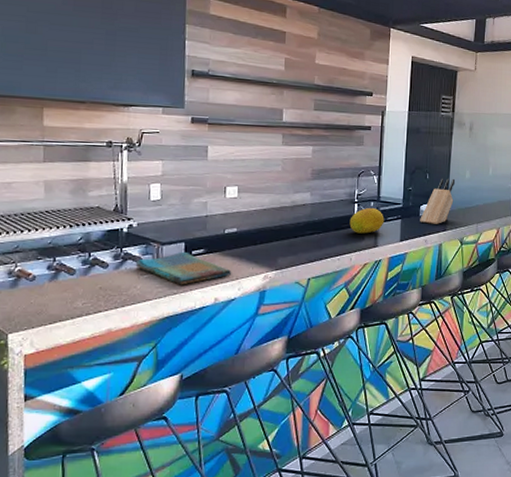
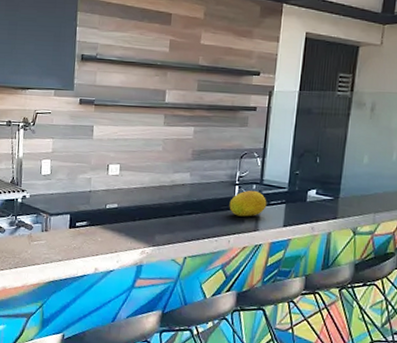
dish towel: present [135,251,232,285] -> none [27,222,112,254]
knife block: present [420,178,456,224] -> none [306,162,351,212]

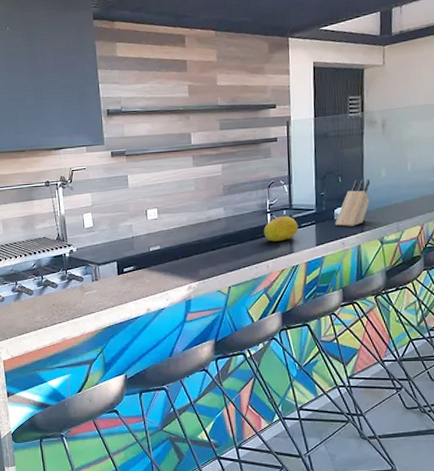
knife block: none [306,162,351,212] -> present [335,179,371,227]

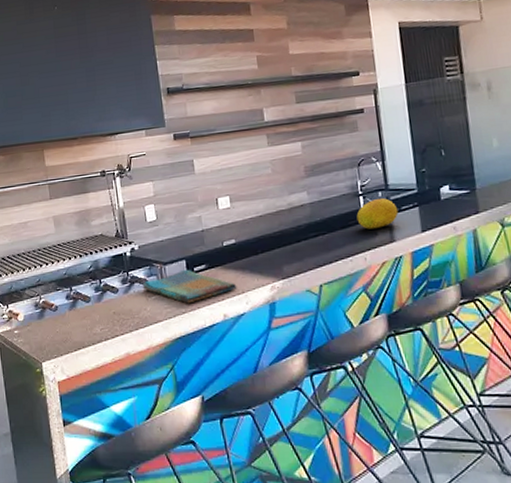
dish towel: none [78,269,160,299] -> present [142,269,237,304]
knife block: present [335,179,371,227] -> none [442,150,483,208]

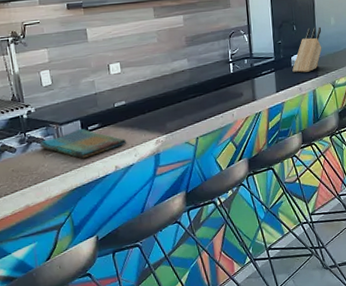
fruit: present [356,198,399,230] -> none [227,65,260,91]
knife block: none [442,150,483,208] -> present [292,26,322,73]

